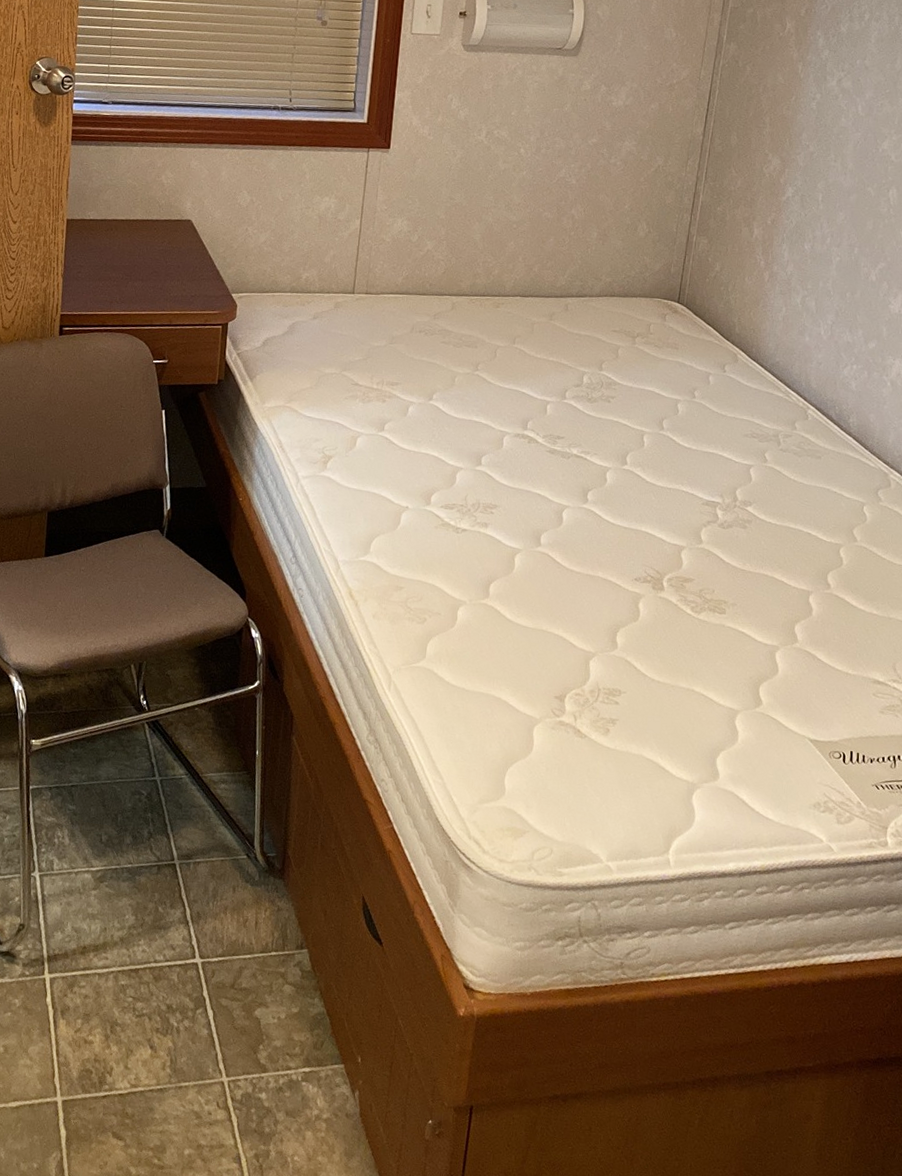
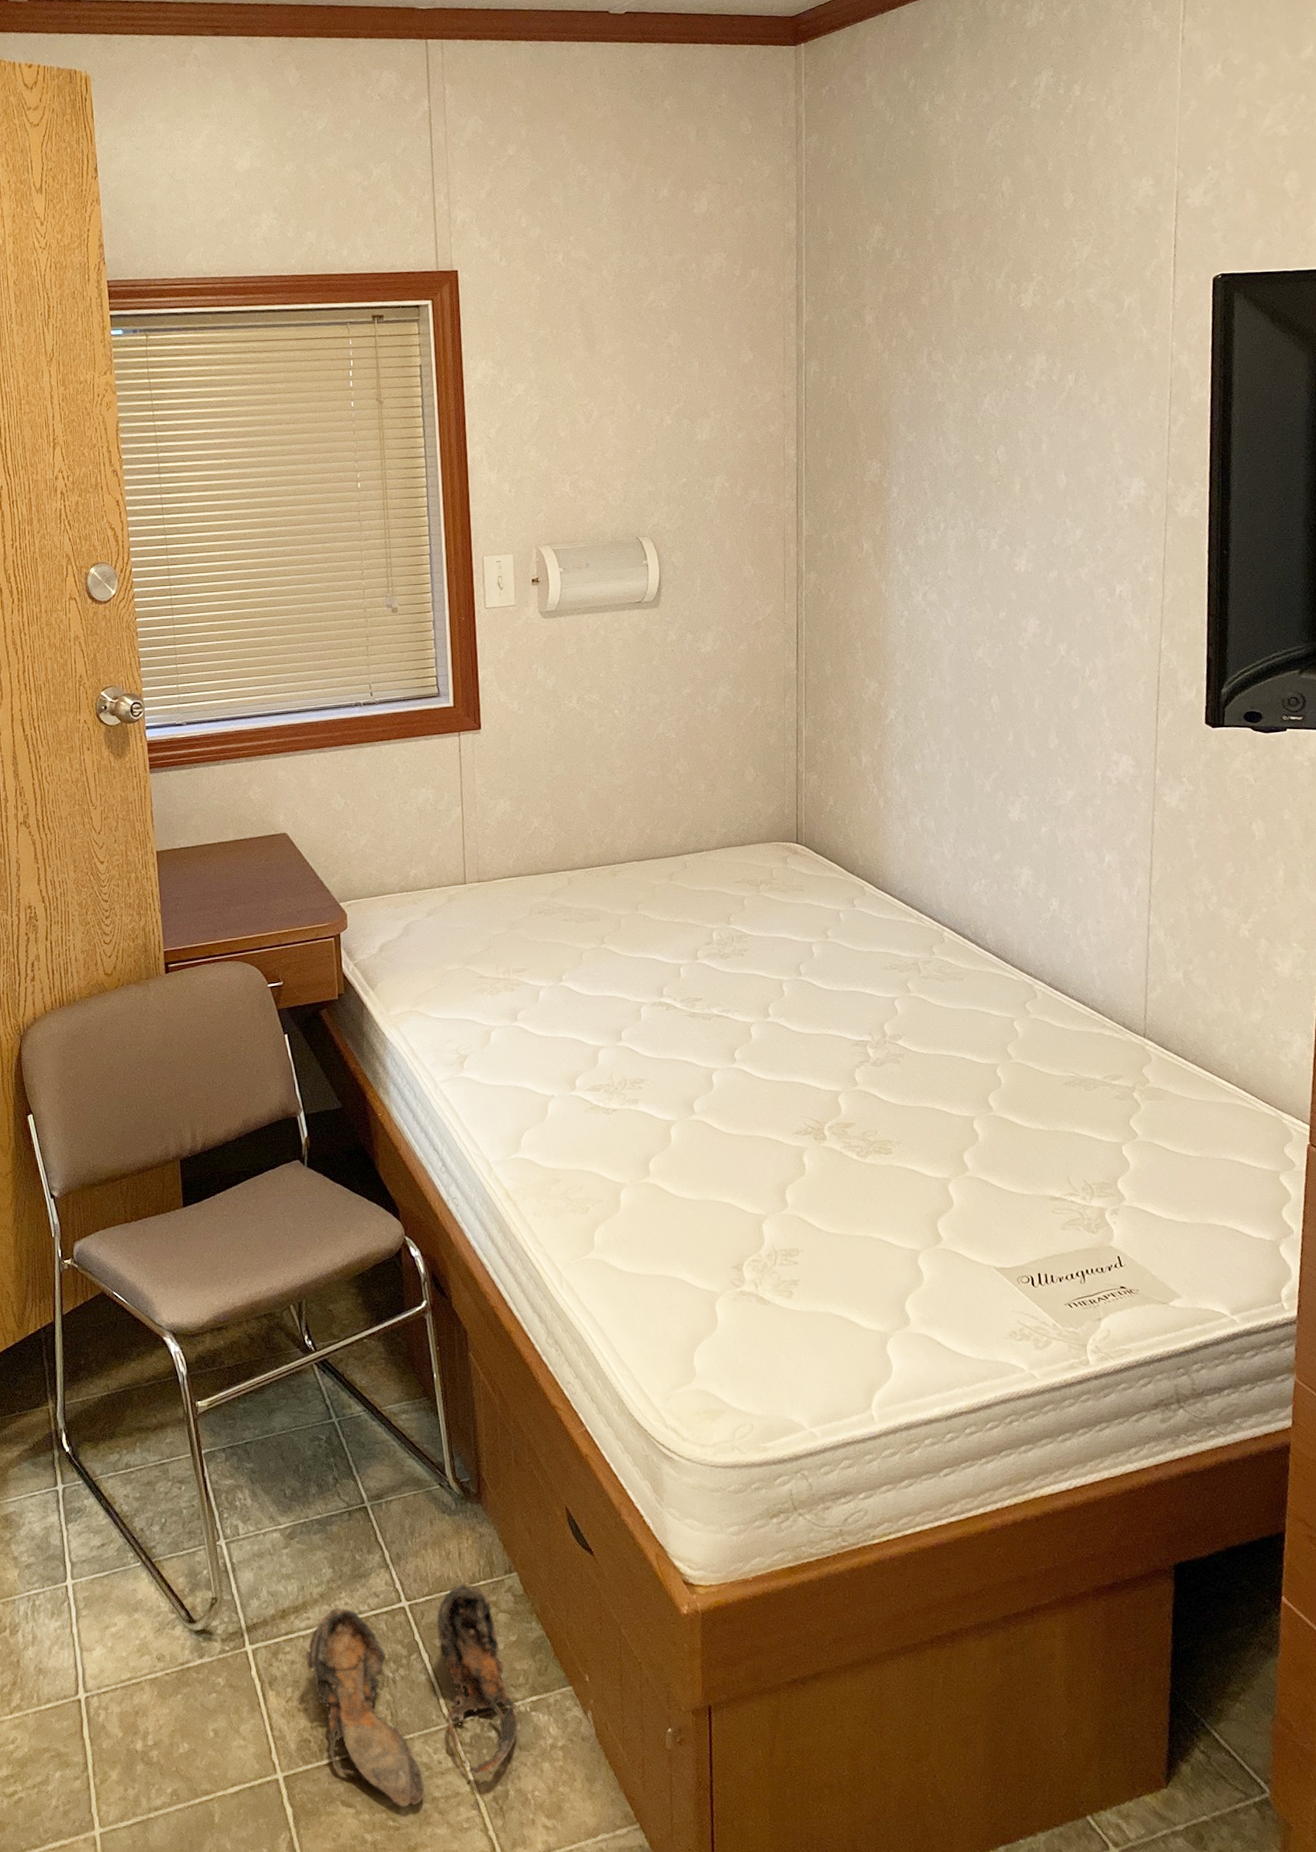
shoes: none [98,950,290,1150] -> present [305,1583,519,1807]

